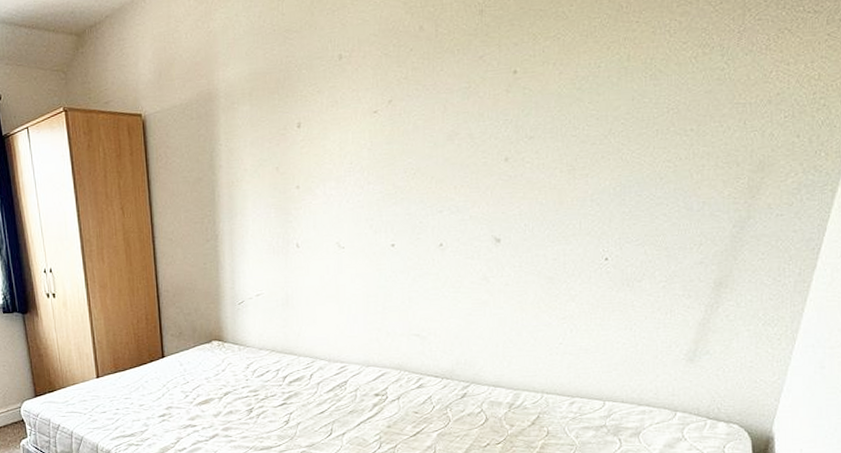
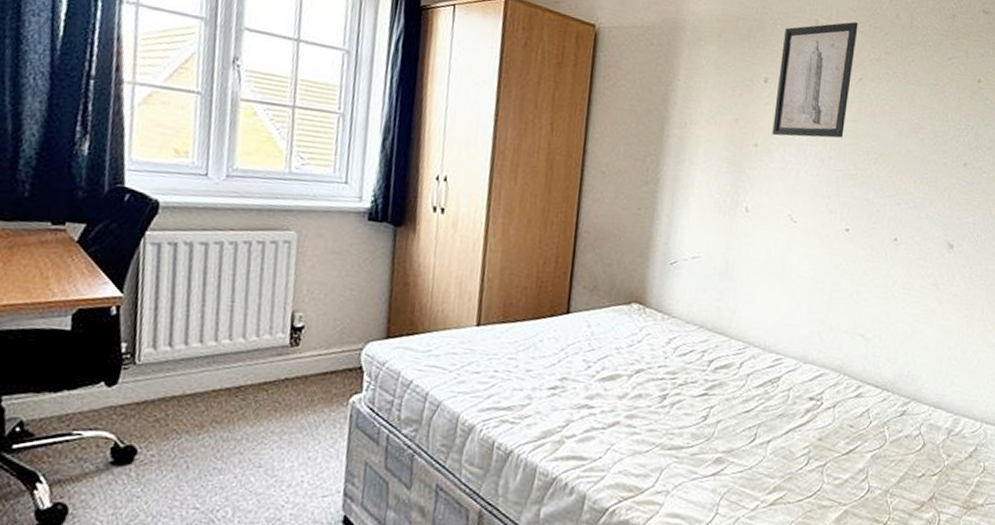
wall art: none [310,46,382,175] -> present [772,21,859,138]

